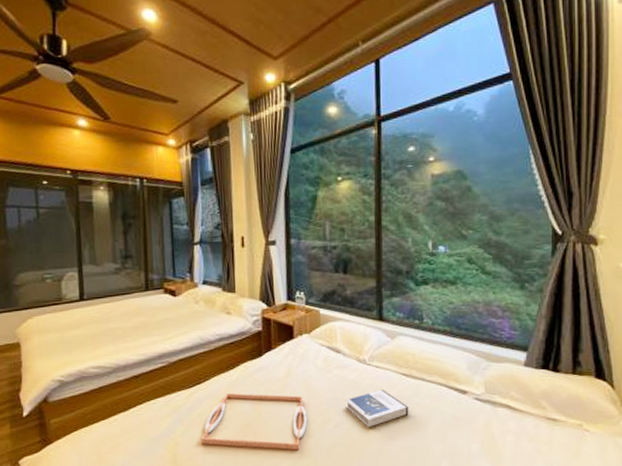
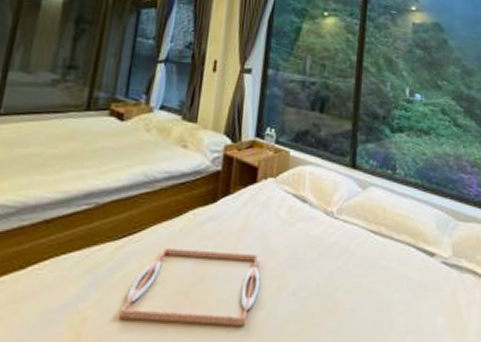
hardback book: present [345,389,409,427] -> none [305,249,375,295]

